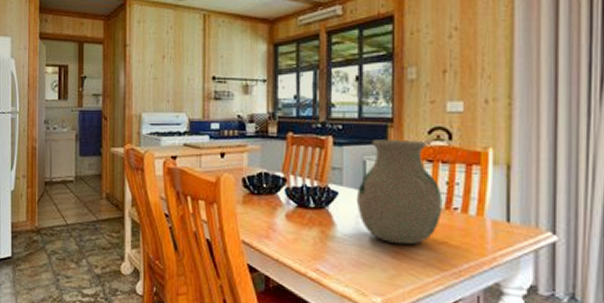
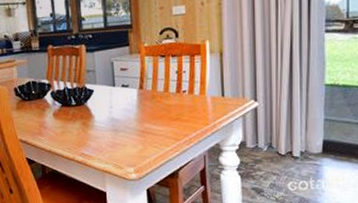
vase: present [356,139,443,245] -> none [108,40,175,125]

